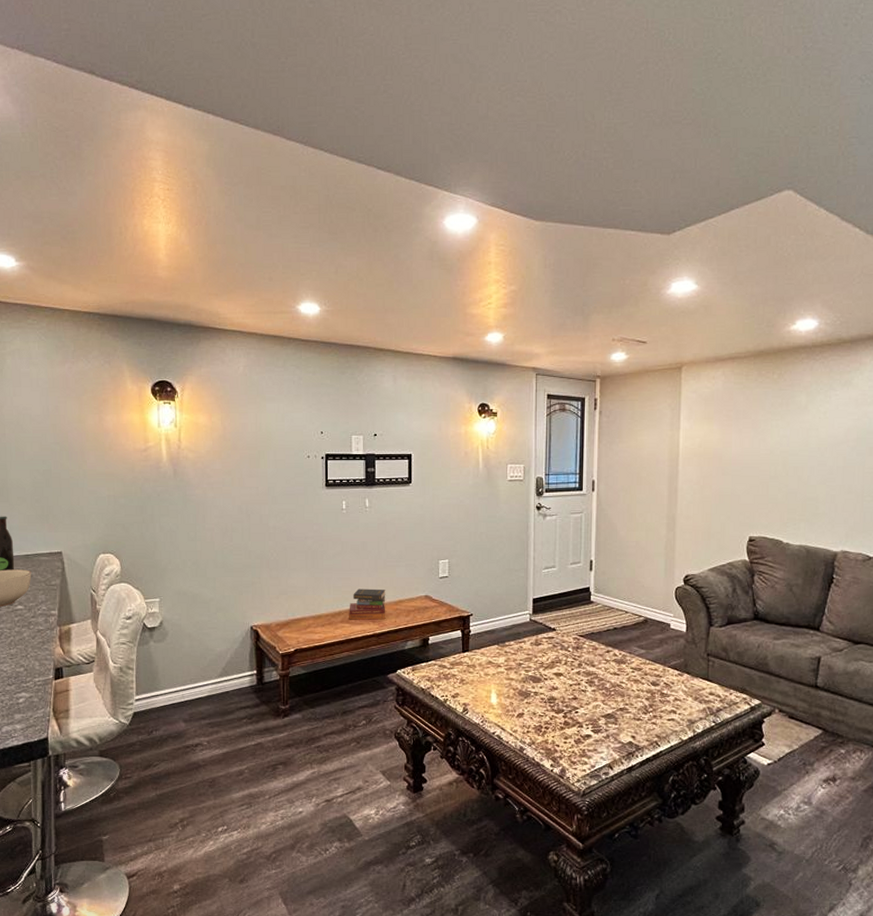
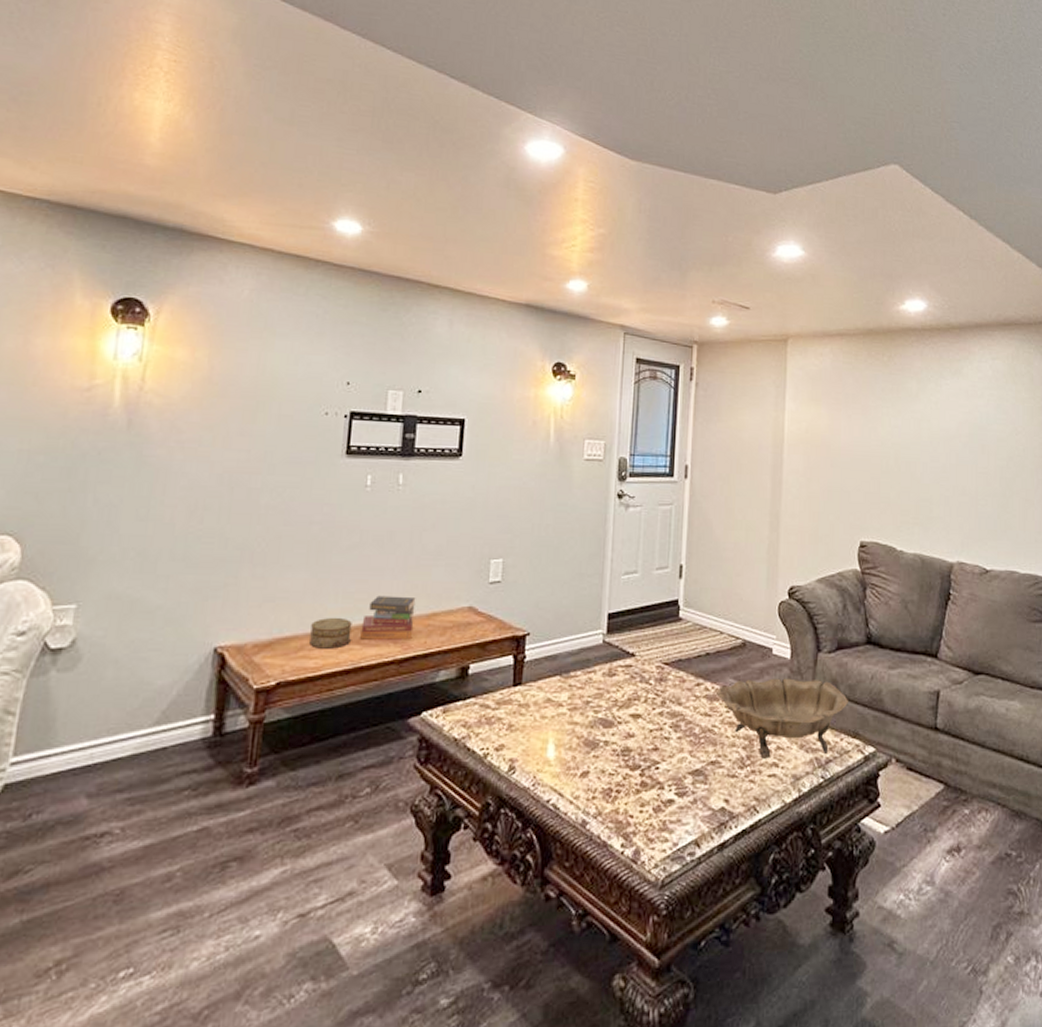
decorative box: none [314,604,342,626] -> present [309,617,352,649]
decorative bowl: none [623,647,737,707] -> present [716,678,848,759]

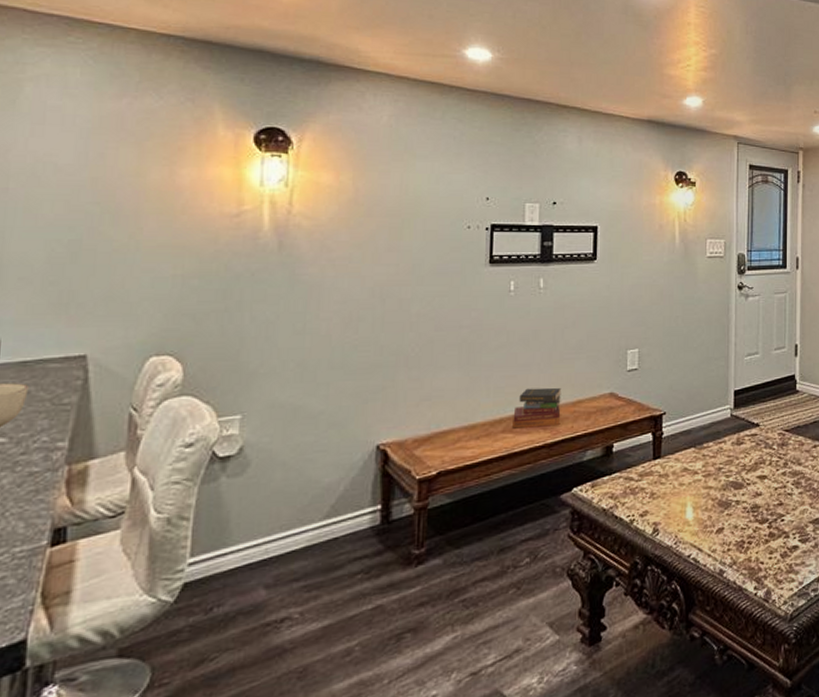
decorative box: present [309,617,352,649] -> none [466,410,504,440]

